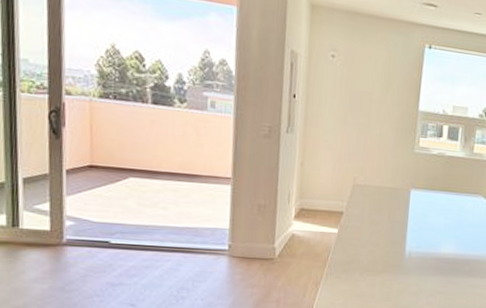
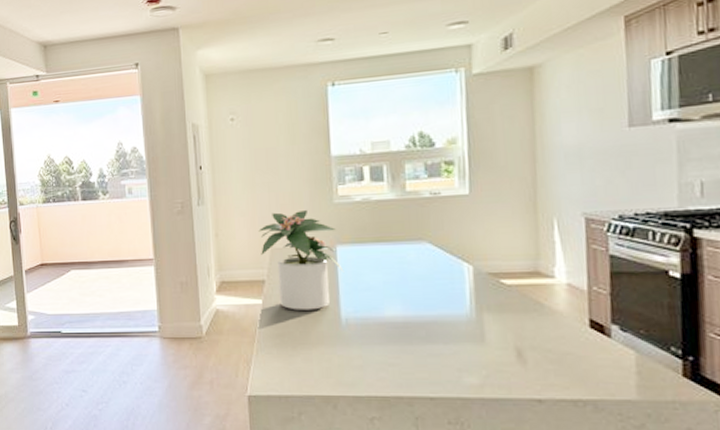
potted plant: none [343,152,414,243] -> present [258,209,344,310]

